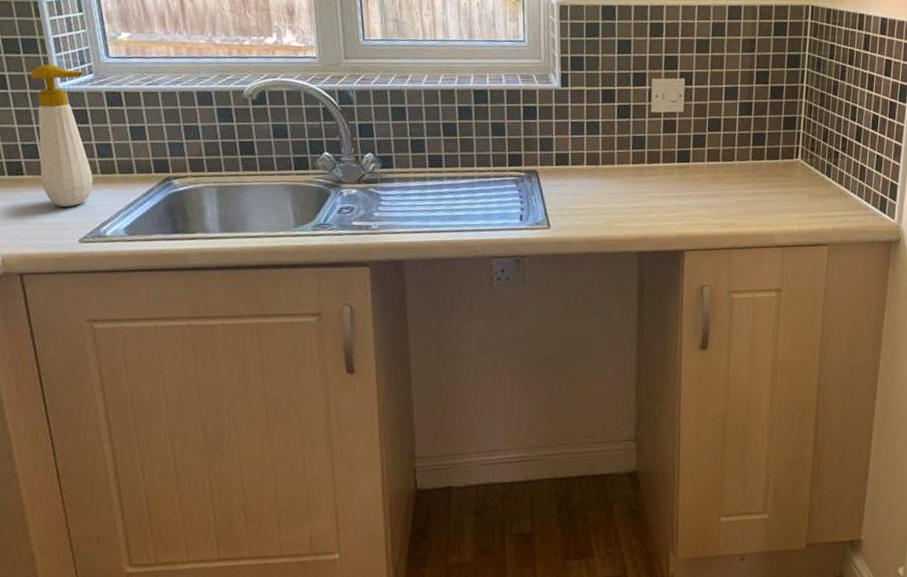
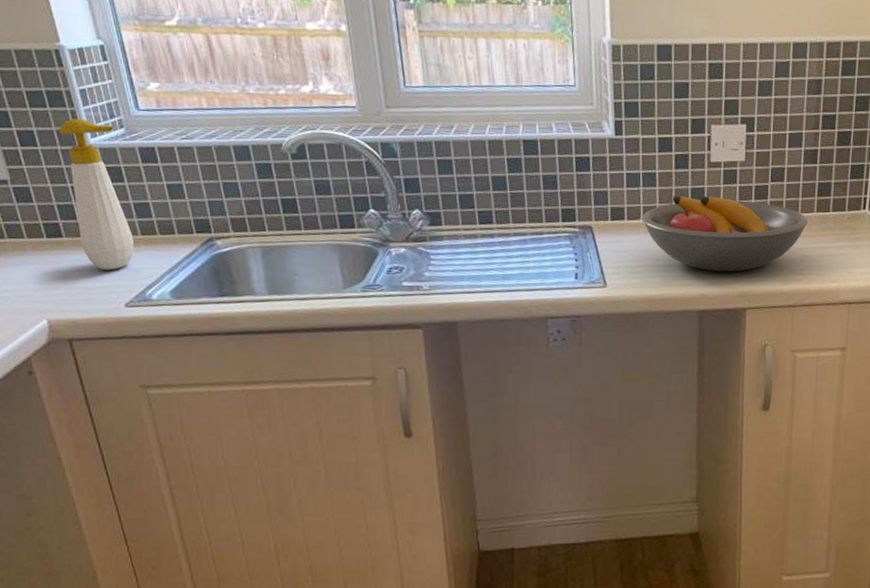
fruit bowl: none [585,143,744,216] -> present [642,196,808,272]

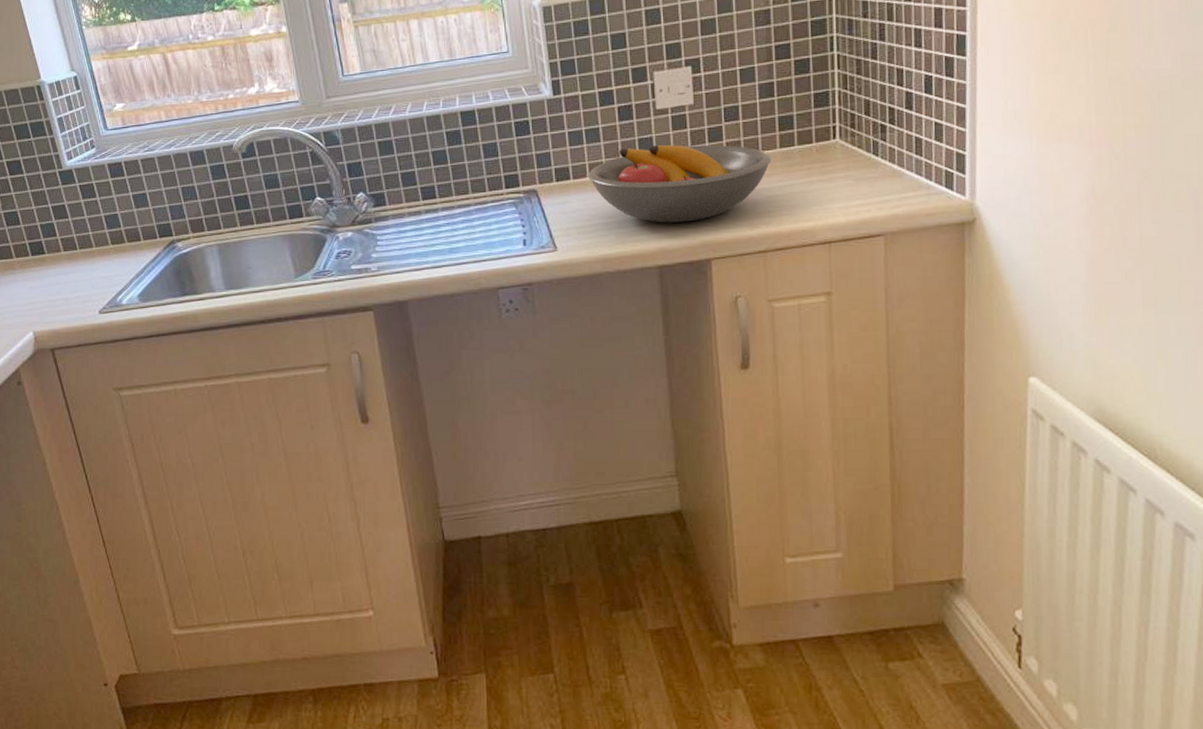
soap bottle: present [59,118,134,271] -> none [41,144,105,281]

